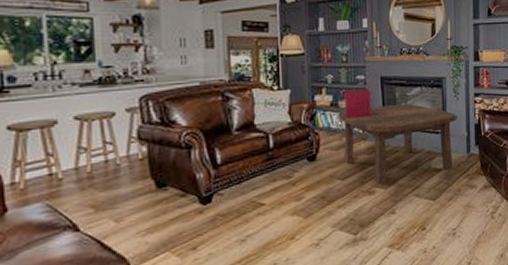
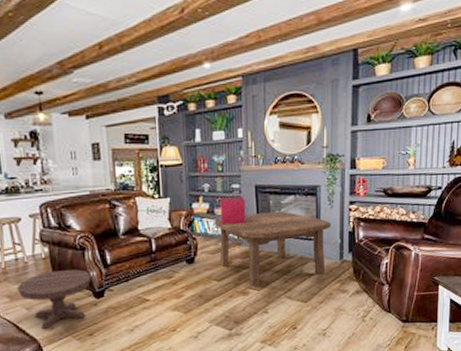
side table: none [104,171,197,246] -> present [16,269,91,330]

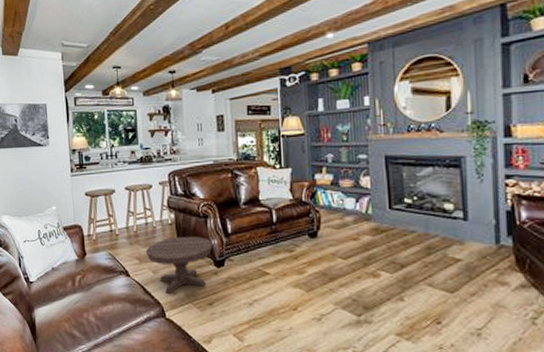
coffee table: present [214,211,332,287] -> none [338,184,483,269]
storage bin: present [220,196,246,225] -> none [345,167,376,198]

